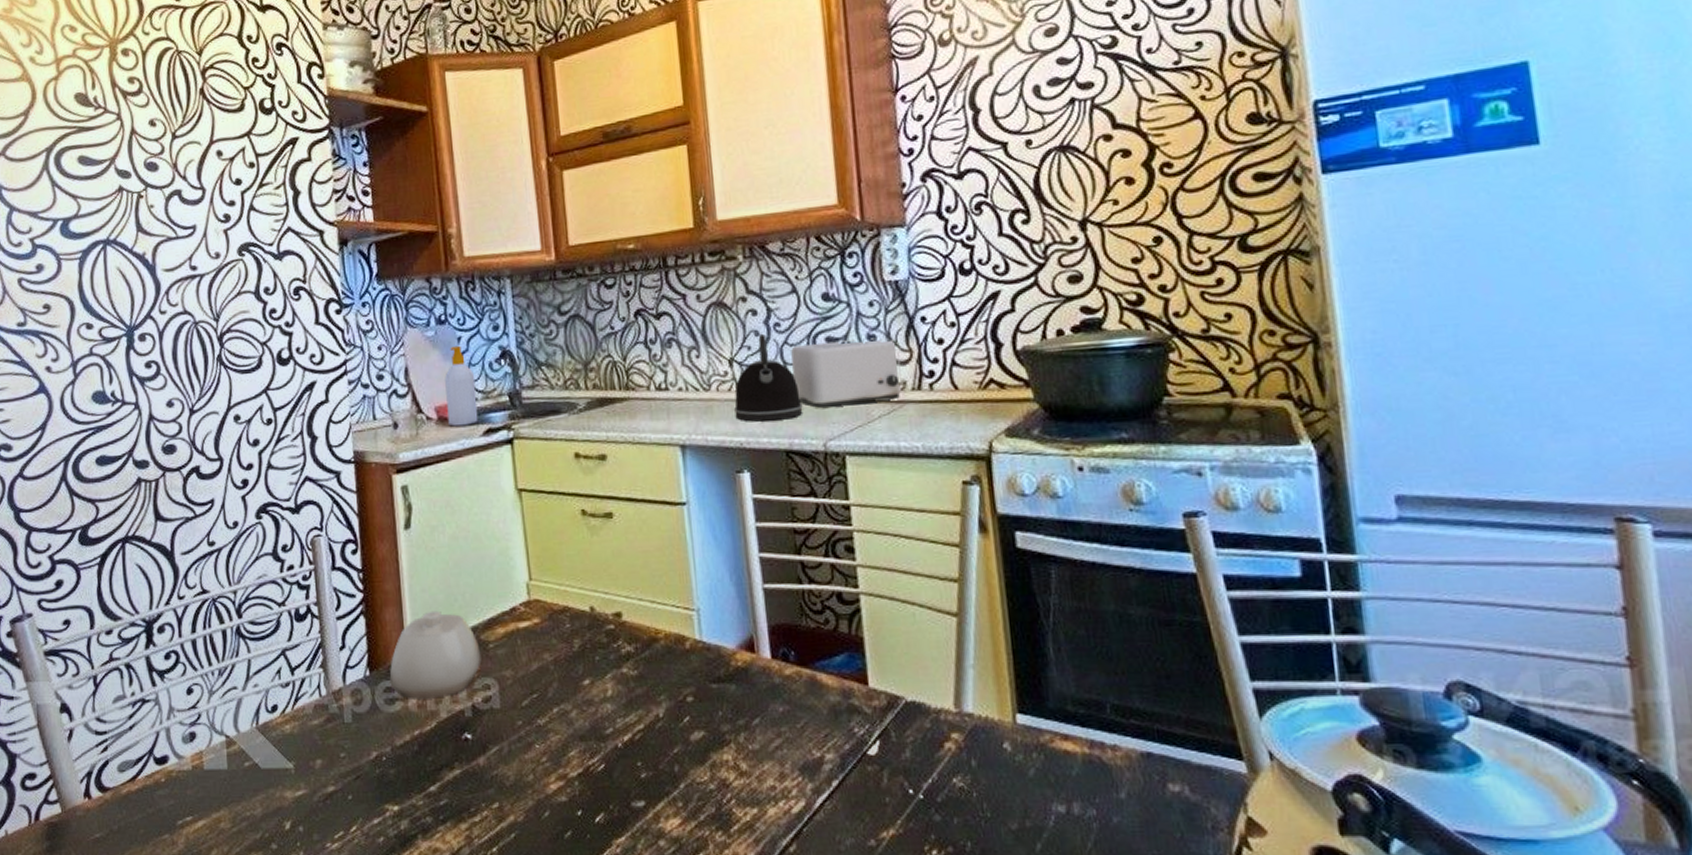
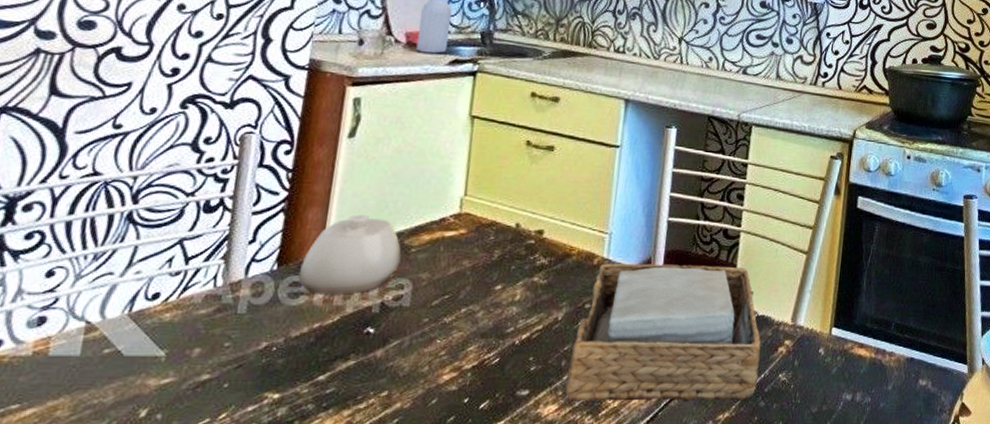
napkin holder: none [683,639,925,814] -> present [565,263,761,401]
kettle: present [733,333,803,422] -> none [674,22,729,92]
toaster: present [791,338,903,409] -> none [726,37,807,90]

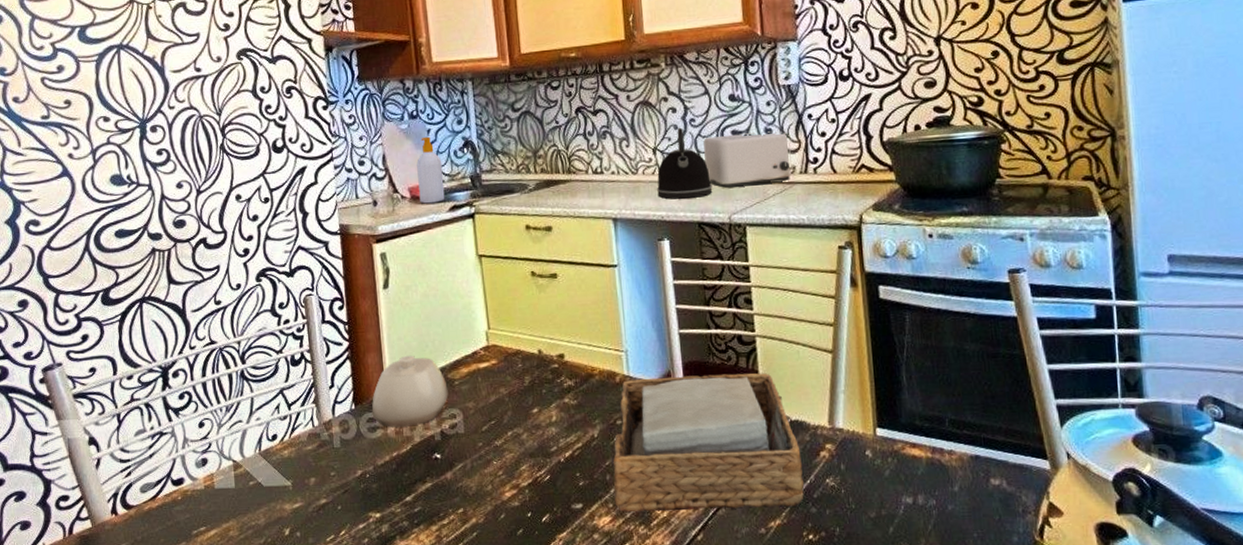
kettle: none [674,22,729,92] -> present [656,127,713,199]
toaster: none [726,37,807,90] -> present [703,131,792,189]

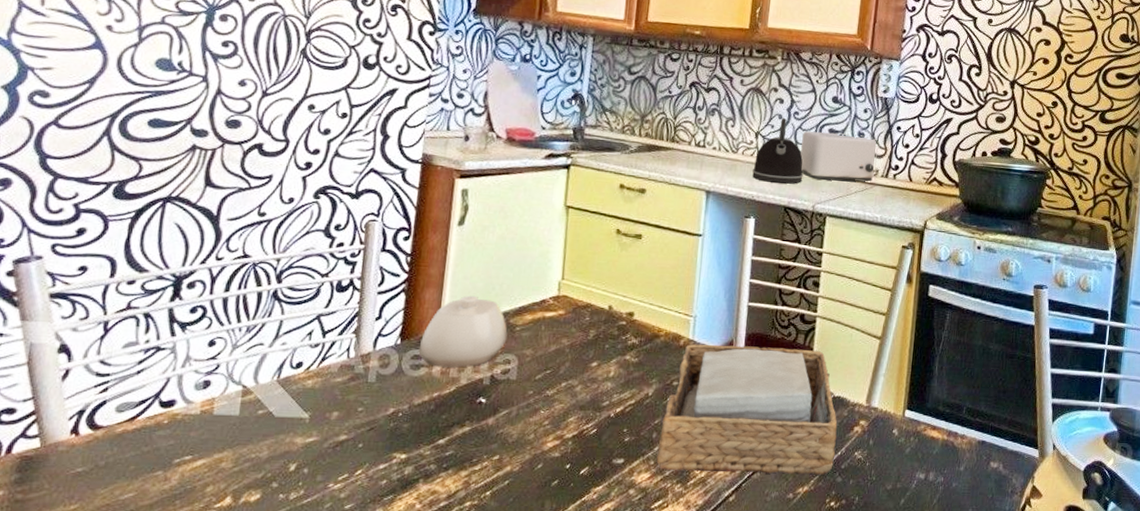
soap bottle: present [416,136,445,204] -> none [515,81,547,149]

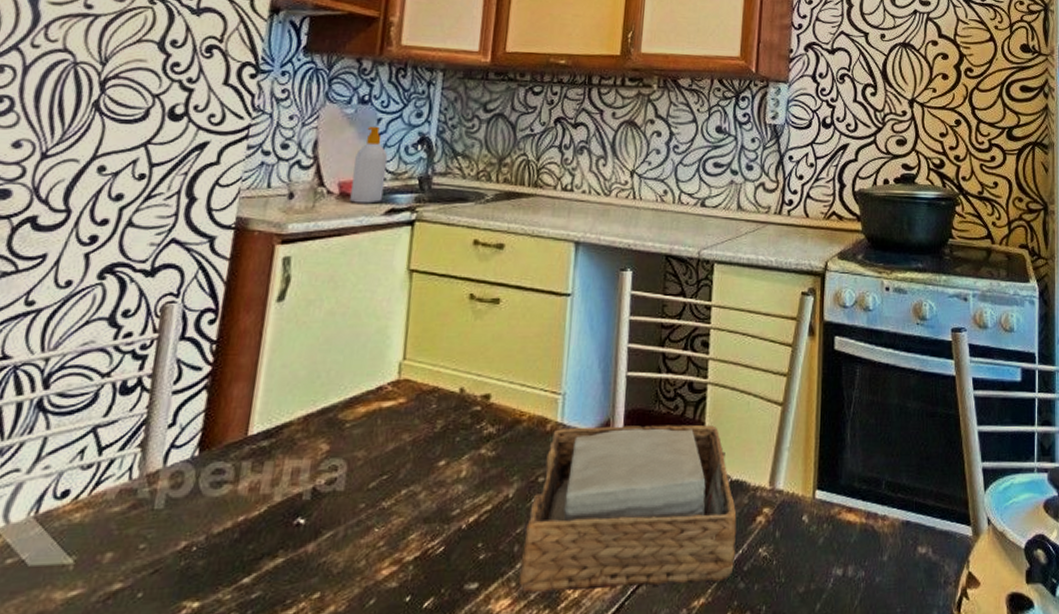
sugar bowl: present [418,295,508,368] -> none [221,387,335,482]
soap bottle: none [515,81,547,149] -> present [350,126,388,204]
kettle: present [751,117,803,184] -> none [627,152,686,228]
toaster: present [800,131,878,182] -> none [682,166,769,222]

